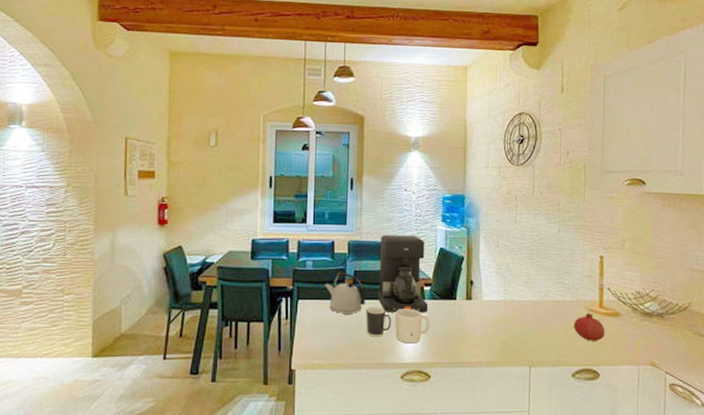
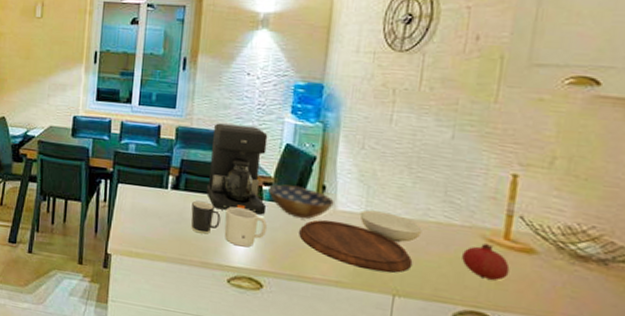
kettle: present [324,271,365,315] -> none [147,158,192,206]
bowl: none [428,283,480,311] -> present [267,184,334,219]
cutting board: none [456,310,541,348] -> present [299,220,413,273]
bowl: none [500,297,546,322] -> present [359,209,424,243]

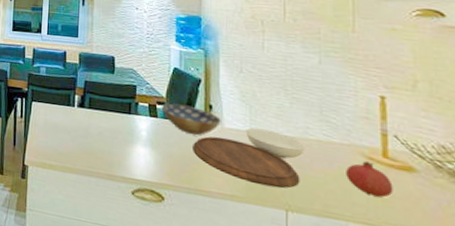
mug: present [191,200,221,234] -> none [96,117,122,148]
coffee maker: present [206,123,268,215] -> none [108,49,160,131]
mug: present [224,206,268,248] -> none [125,123,164,161]

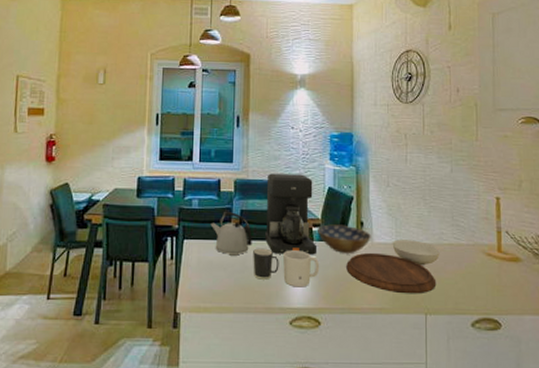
kettle: none [56,80,96,122] -> present [210,211,252,256]
mug: none [96,117,122,148] -> present [253,248,279,280]
coffee maker: none [108,49,160,131] -> present [265,173,316,255]
mug: none [125,123,164,161] -> present [283,250,320,288]
fruit: present [346,160,393,198] -> none [471,257,505,288]

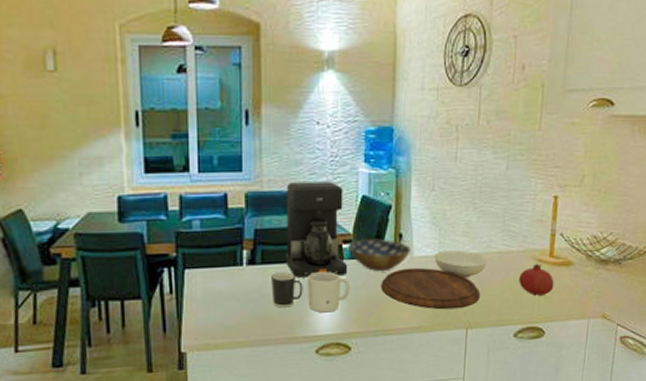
kettle: present [210,211,252,256] -> none [217,231,270,284]
fruit: none [471,257,505,288] -> present [519,263,554,296]

